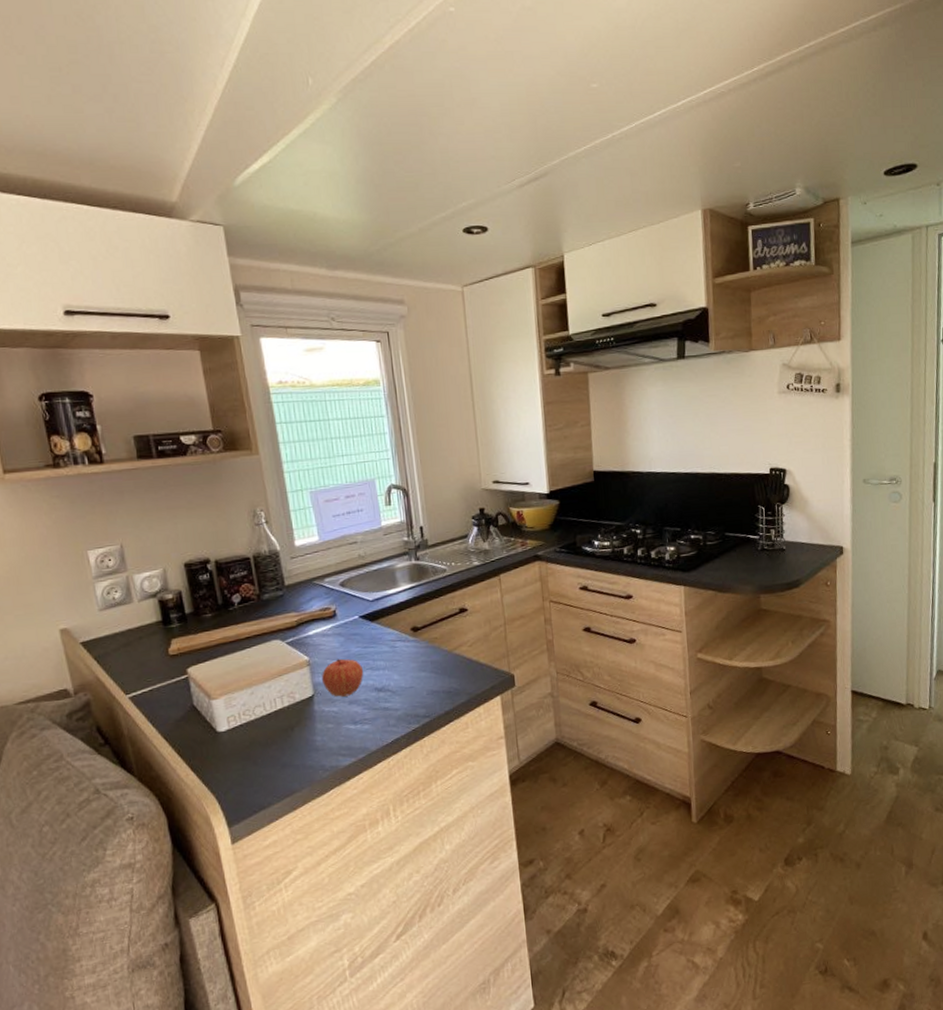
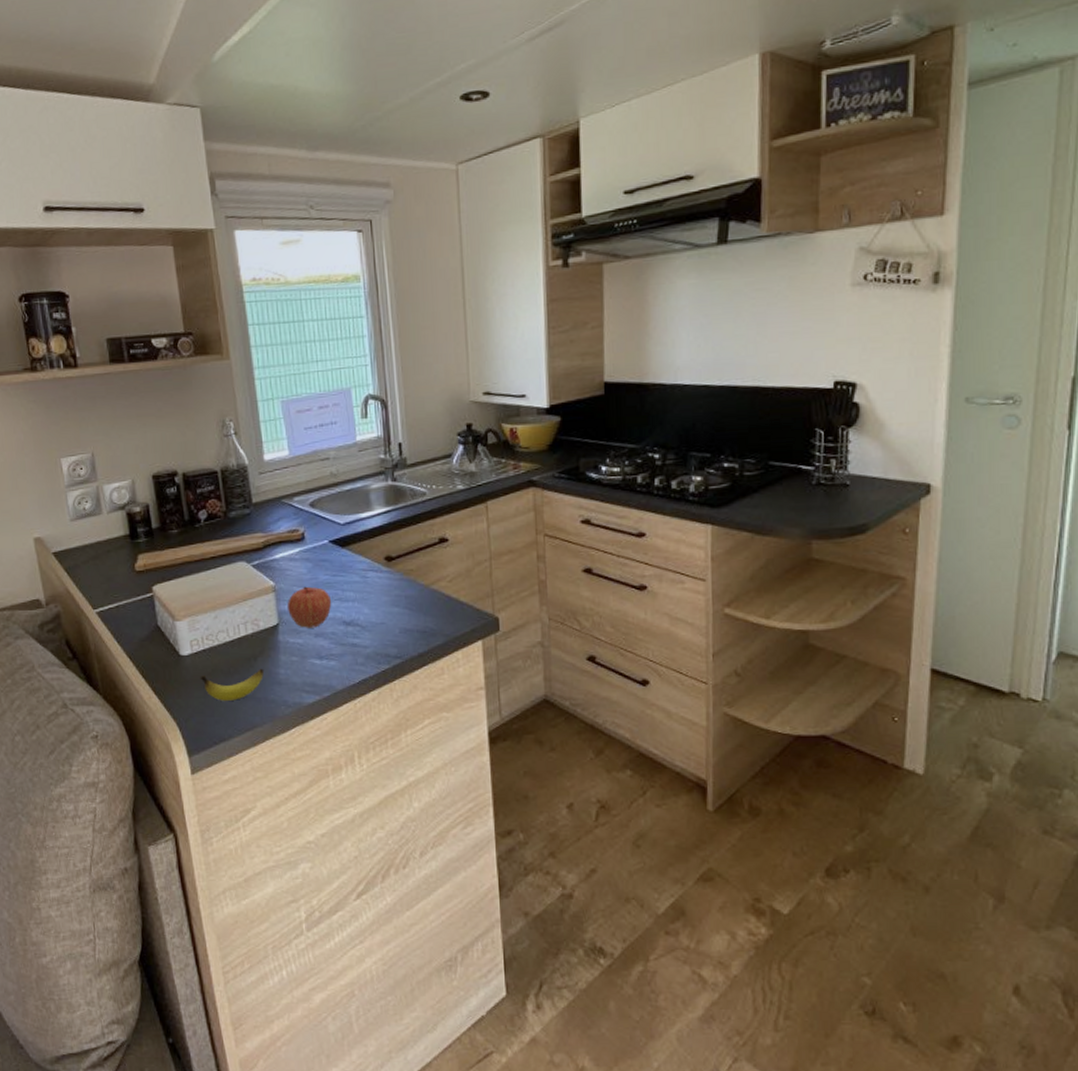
banana: none [238,737,302,772] -> present [200,668,265,701]

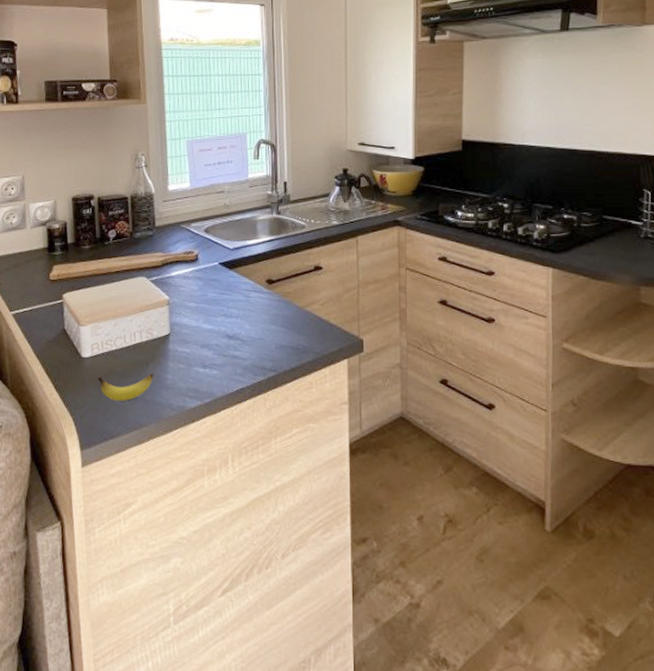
apple: present [287,586,332,628] -> none [179,302,218,339]

